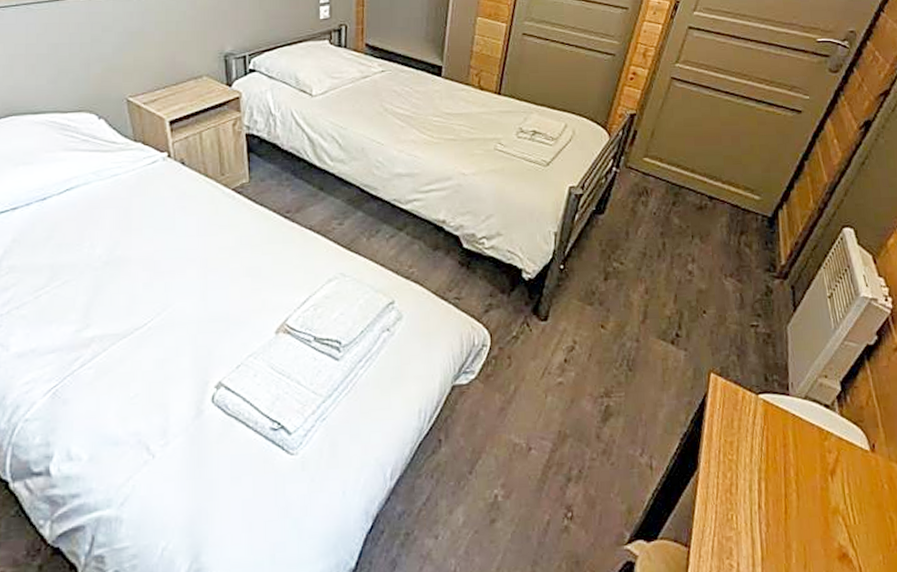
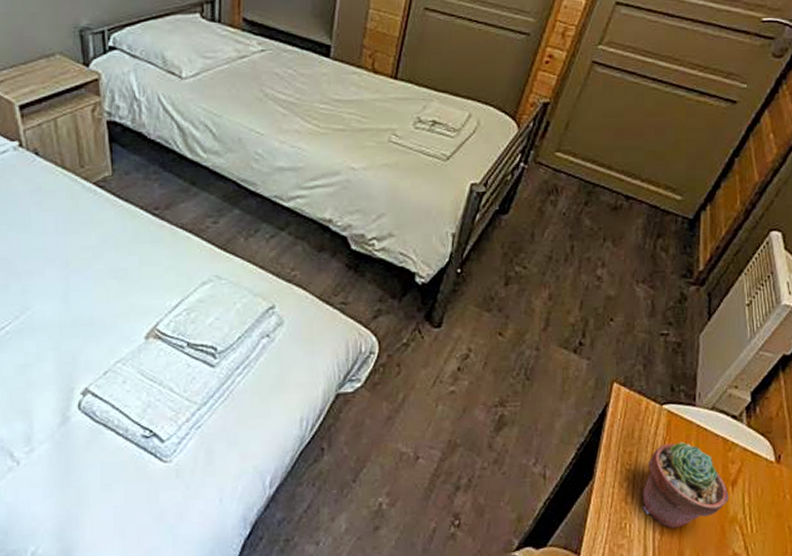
potted succulent: none [746,431,829,521] -> present [643,442,729,529]

